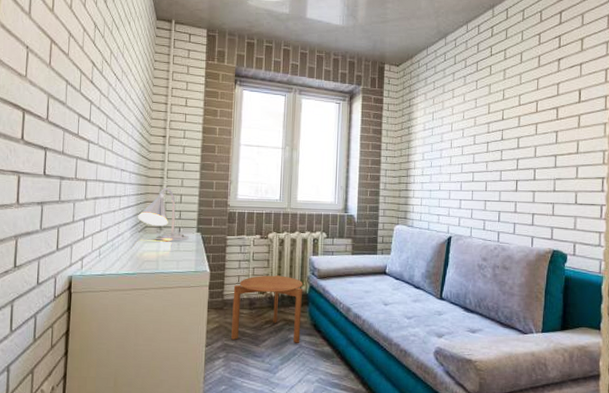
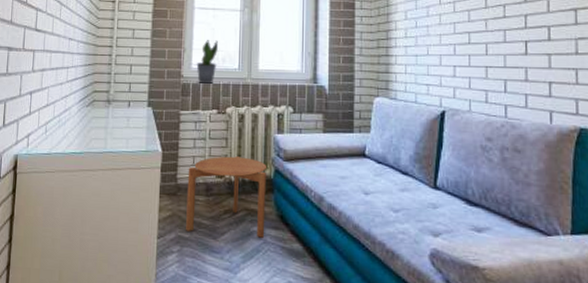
table lamp: present [137,188,189,242] -> none [85,57,139,118]
potted plant: none [241,174,262,212] -> present [196,40,218,84]

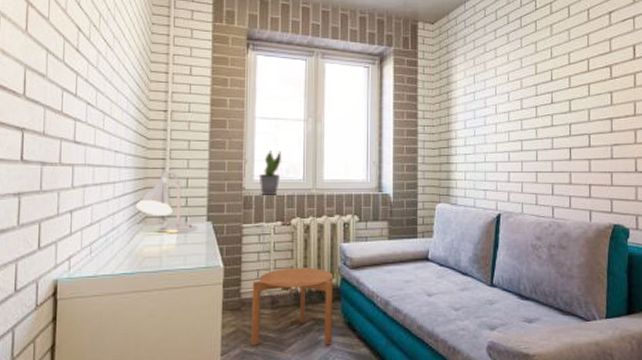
table lamp: none [85,57,139,118] -> present [135,170,198,234]

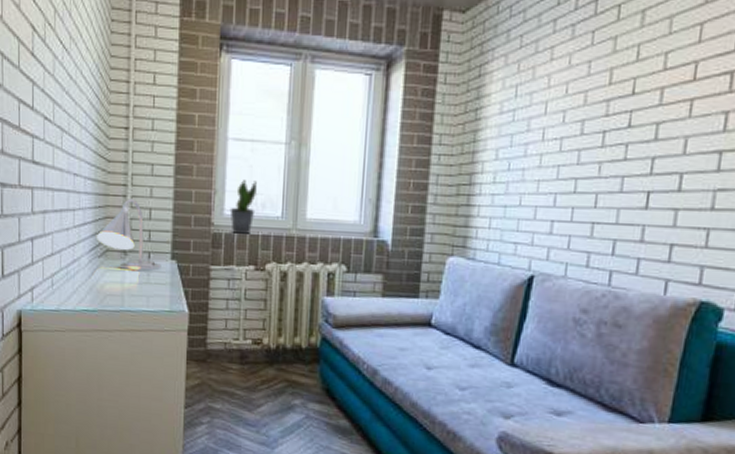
side table: present [251,267,333,346] -> none [217,320,312,412]

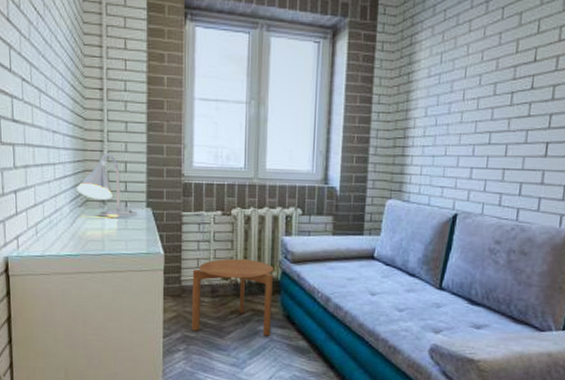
side table: none [217,320,312,412] -> present [192,258,273,336]
potted plant: present [229,180,257,234] -> none [198,136,222,183]

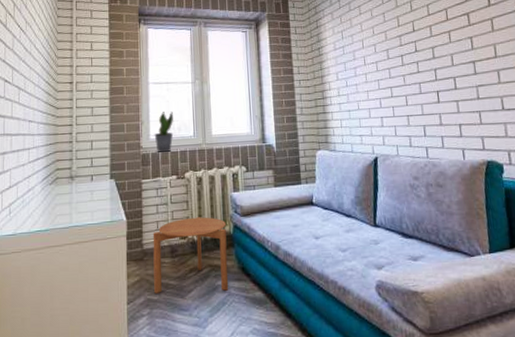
table lamp: present [76,153,138,219] -> none [47,135,102,193]
potted plant: none [198,136,222,183] -> present [154,111,174,152]

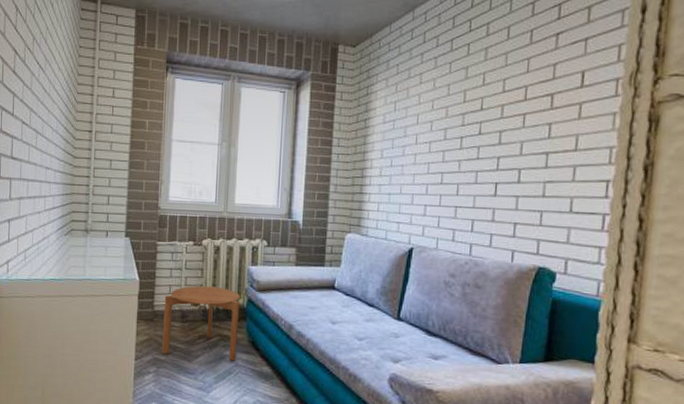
potted plant: present [154,111,174,152] -> none [173,173,195,216]

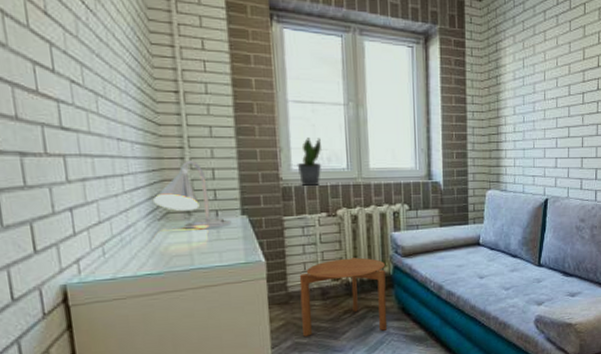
table lamp: none [63,187,117,247] -> present [152,160,232,230]
potted plant: none [173,173,195,216] -> present [297,138,322,186]

